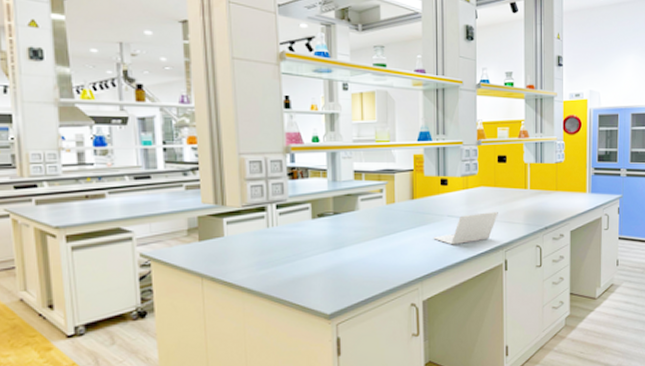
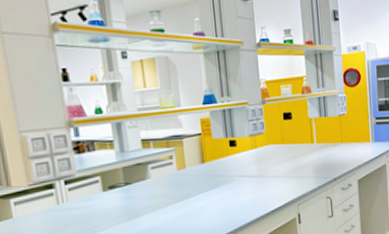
laptop: present [433,211,498,245] -> none [226,167,288,204]

